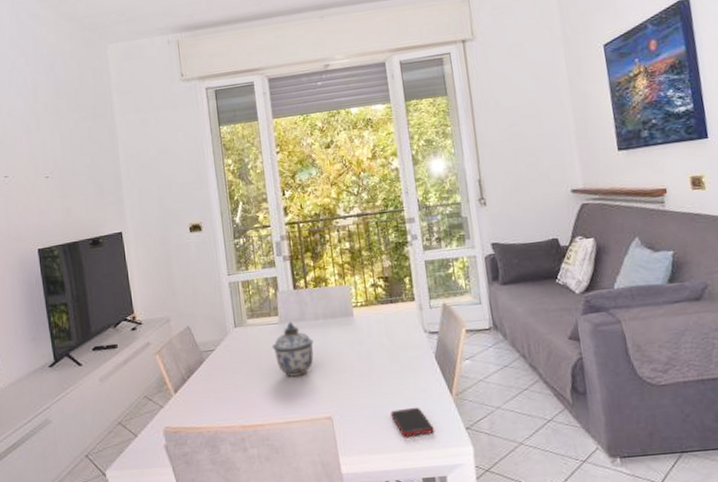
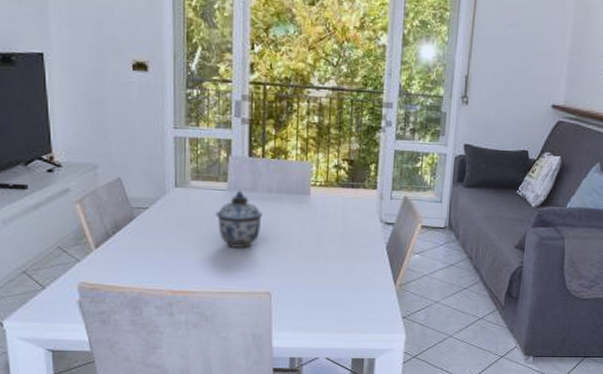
cell phone: present [390,407,434,437] -> none [331,292,372,320]

